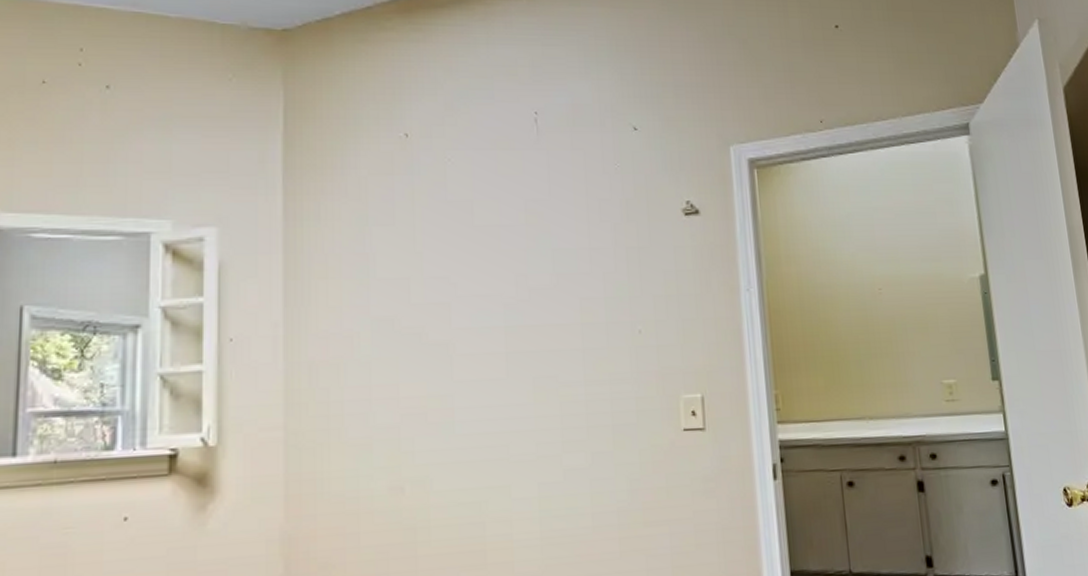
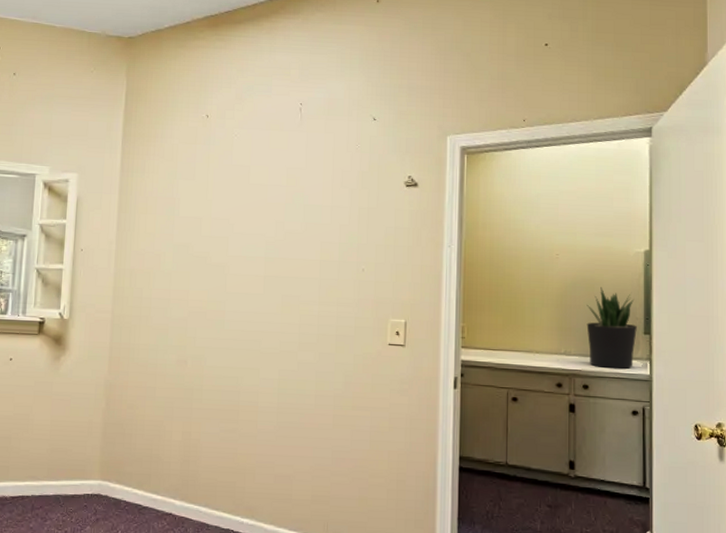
planter: none [922,325,985,430] -> present [586,286,637,370]

